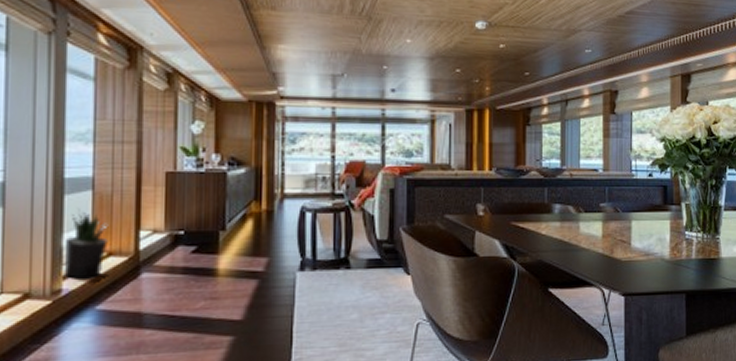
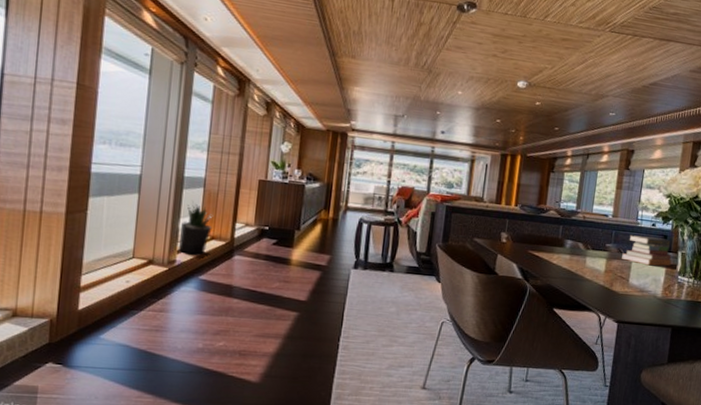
books: none [619,190,676,223] -> present [622,235,672,266]

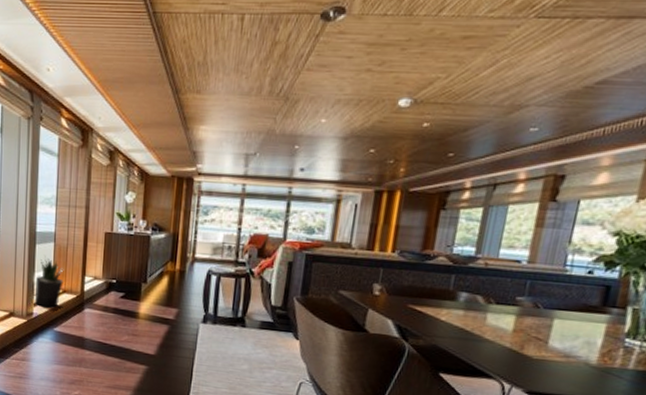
books: present [622,235,672,266] -> none [539,285,617,326]

